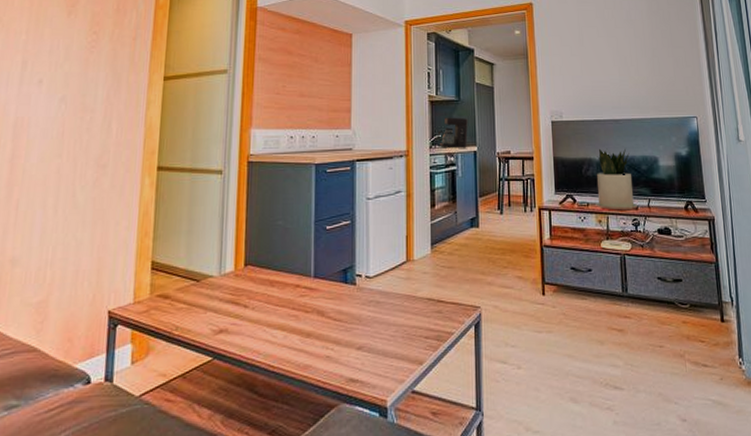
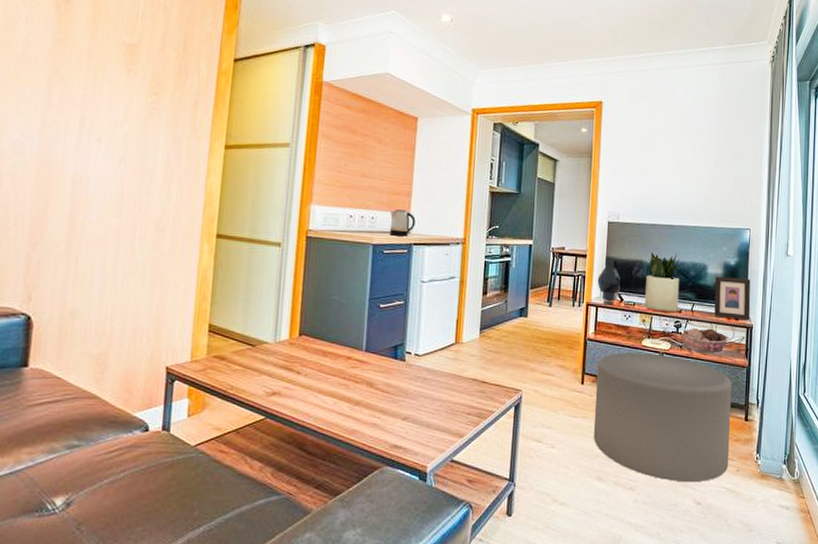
kettle: none [331,125,357,154] -> present [389,208,416,237]
coffee maker: present [437,117,468,149] -> none [495,209,526,241]
vase: none [547,160,573,208] -> present [597,260,623,306]
pouf: none [557,255,711,397] -> present [593,352,732,483]
decorative basket: none [642,224,690,251] -> present [682,328,728,353]
picture frame: none [667,168,710,213] -> present [714,276,751,321]

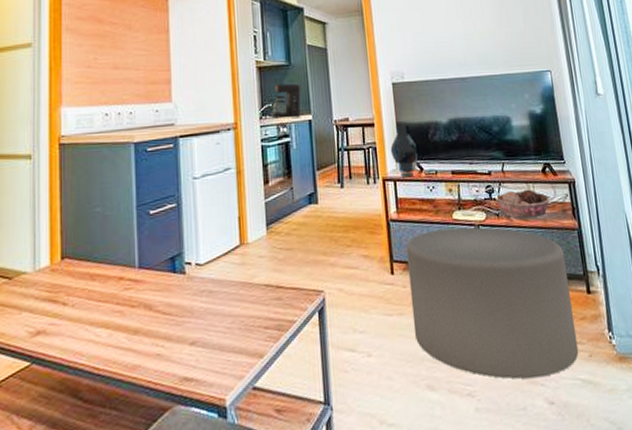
kettle: present [389,208,416,237] -> none [150,98,179,130]
coffee maker: none [495,209,526,241] -> present [267,83,301,118]
planter: present [641,252,682,313] -> none [444,109,492,178]
picture frame: present [714,276,751,321] -> none [521,127,570,176]

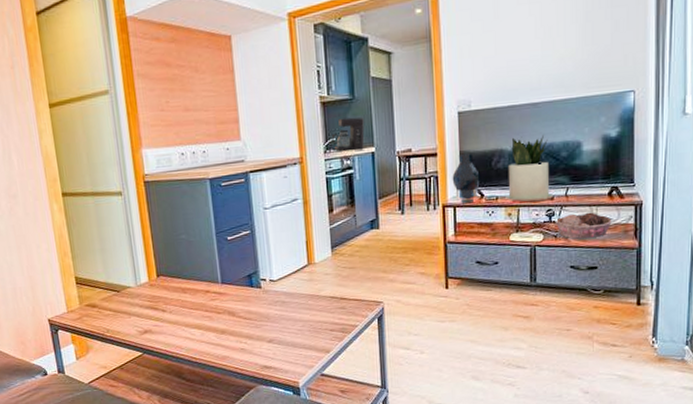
pouf: present [405,227,579,379] -> none [461,247,620,374]
planter: none [444,109,492,178] -> present [505,134,554,203]

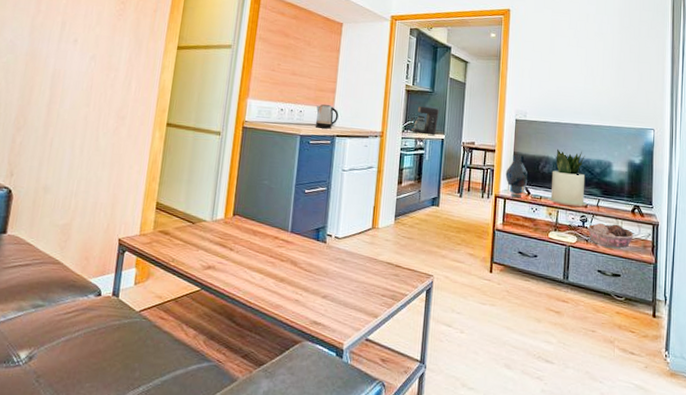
kettle: none [221,137,248,167] -> present [315,103,339,129]

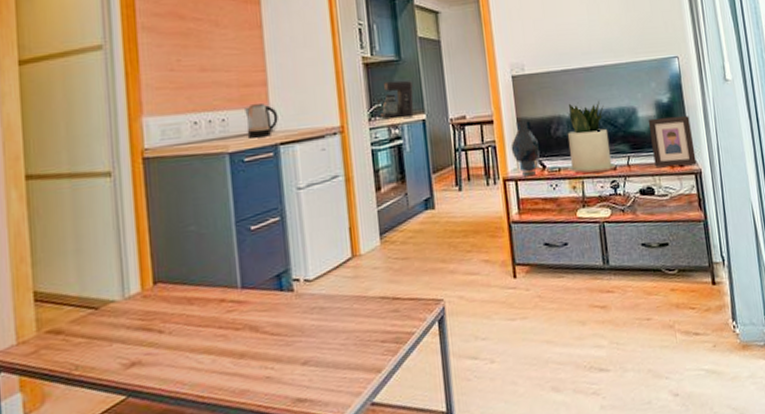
decorative basket: present [588,222,634,248] -> none [621,182,676,213]
picture frame: none [619,173,656,218] -> present [648,116,697,168]

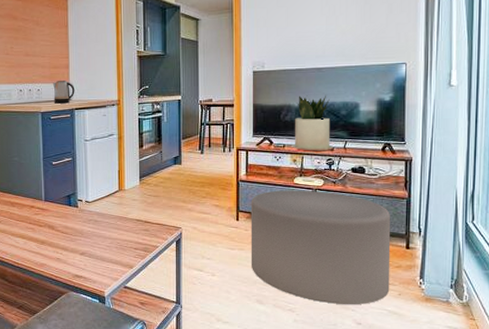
coffee maker: present [376,80,414,119] -> none [145,70,173,98]
vase: present [511,121,542,177] -> none [246,107,271,149]
pouf: none [528,224,703,375] -> present [251,190,391,305]
picture frame: present [648,116,697,168] -> none [368,112,409,154]

